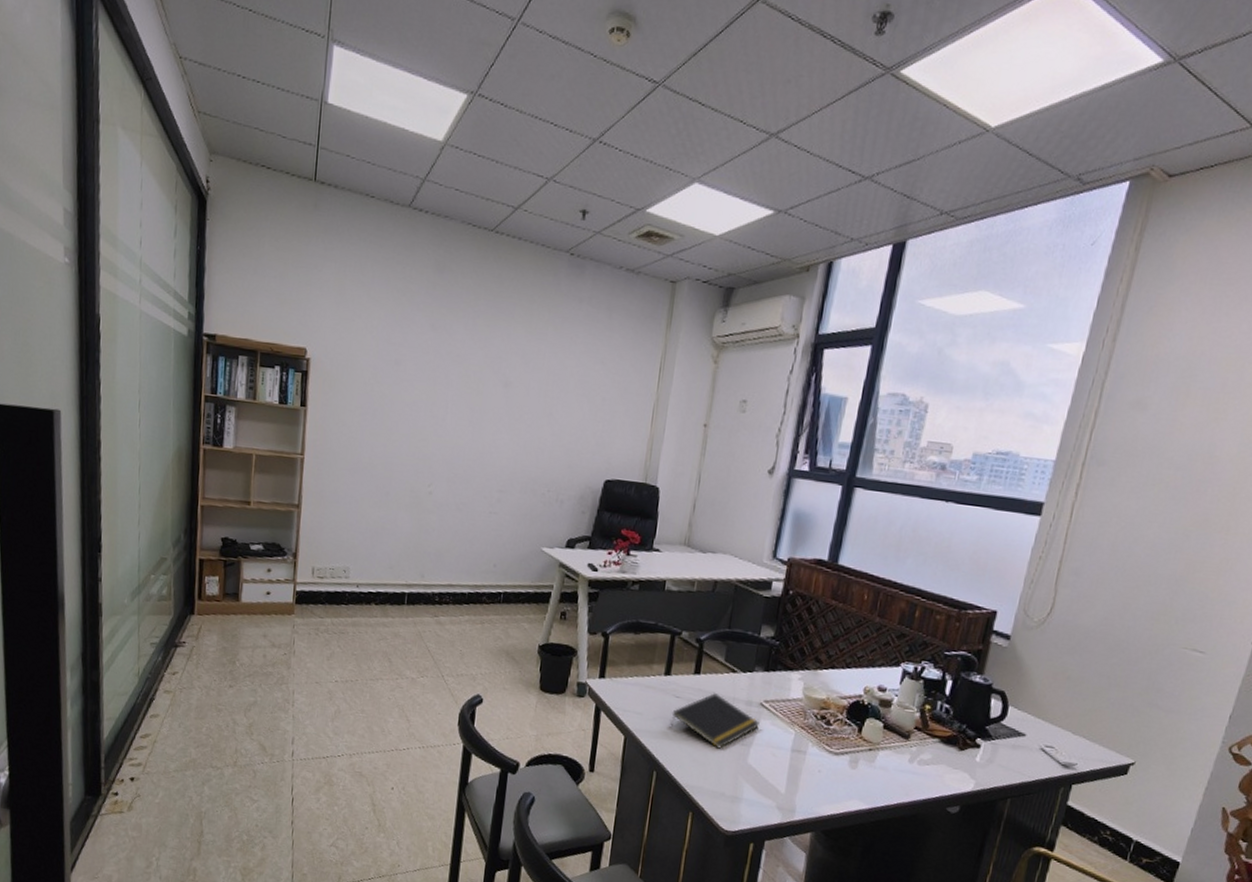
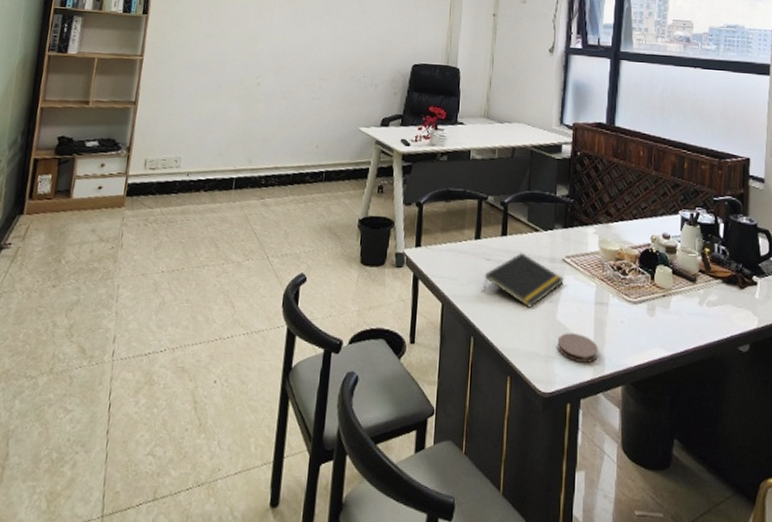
coaster: none [745,776,790,808] -> present [557,333,598,363]

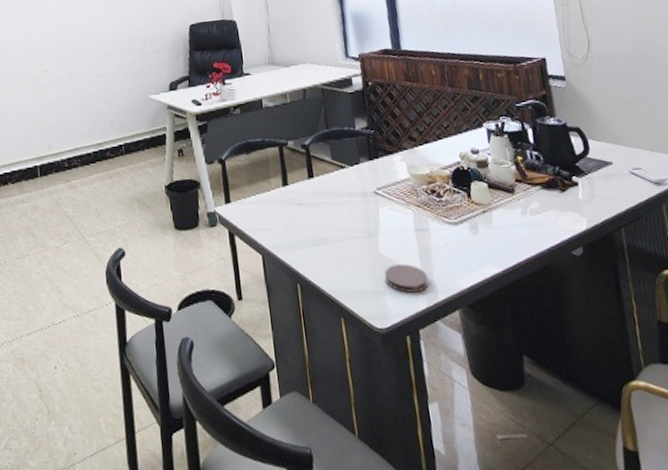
notepad: present [483,252,564,308] -> none [298,191,379,246]

